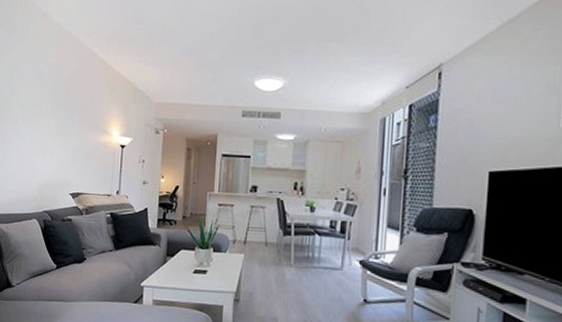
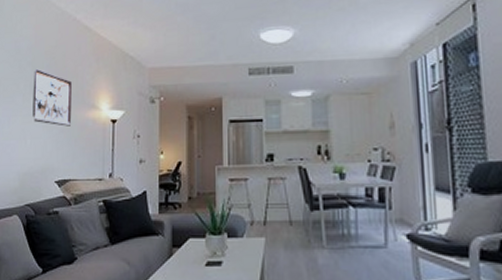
wall relief: none [51,93,87,147] -> present [32,68,72,127]

